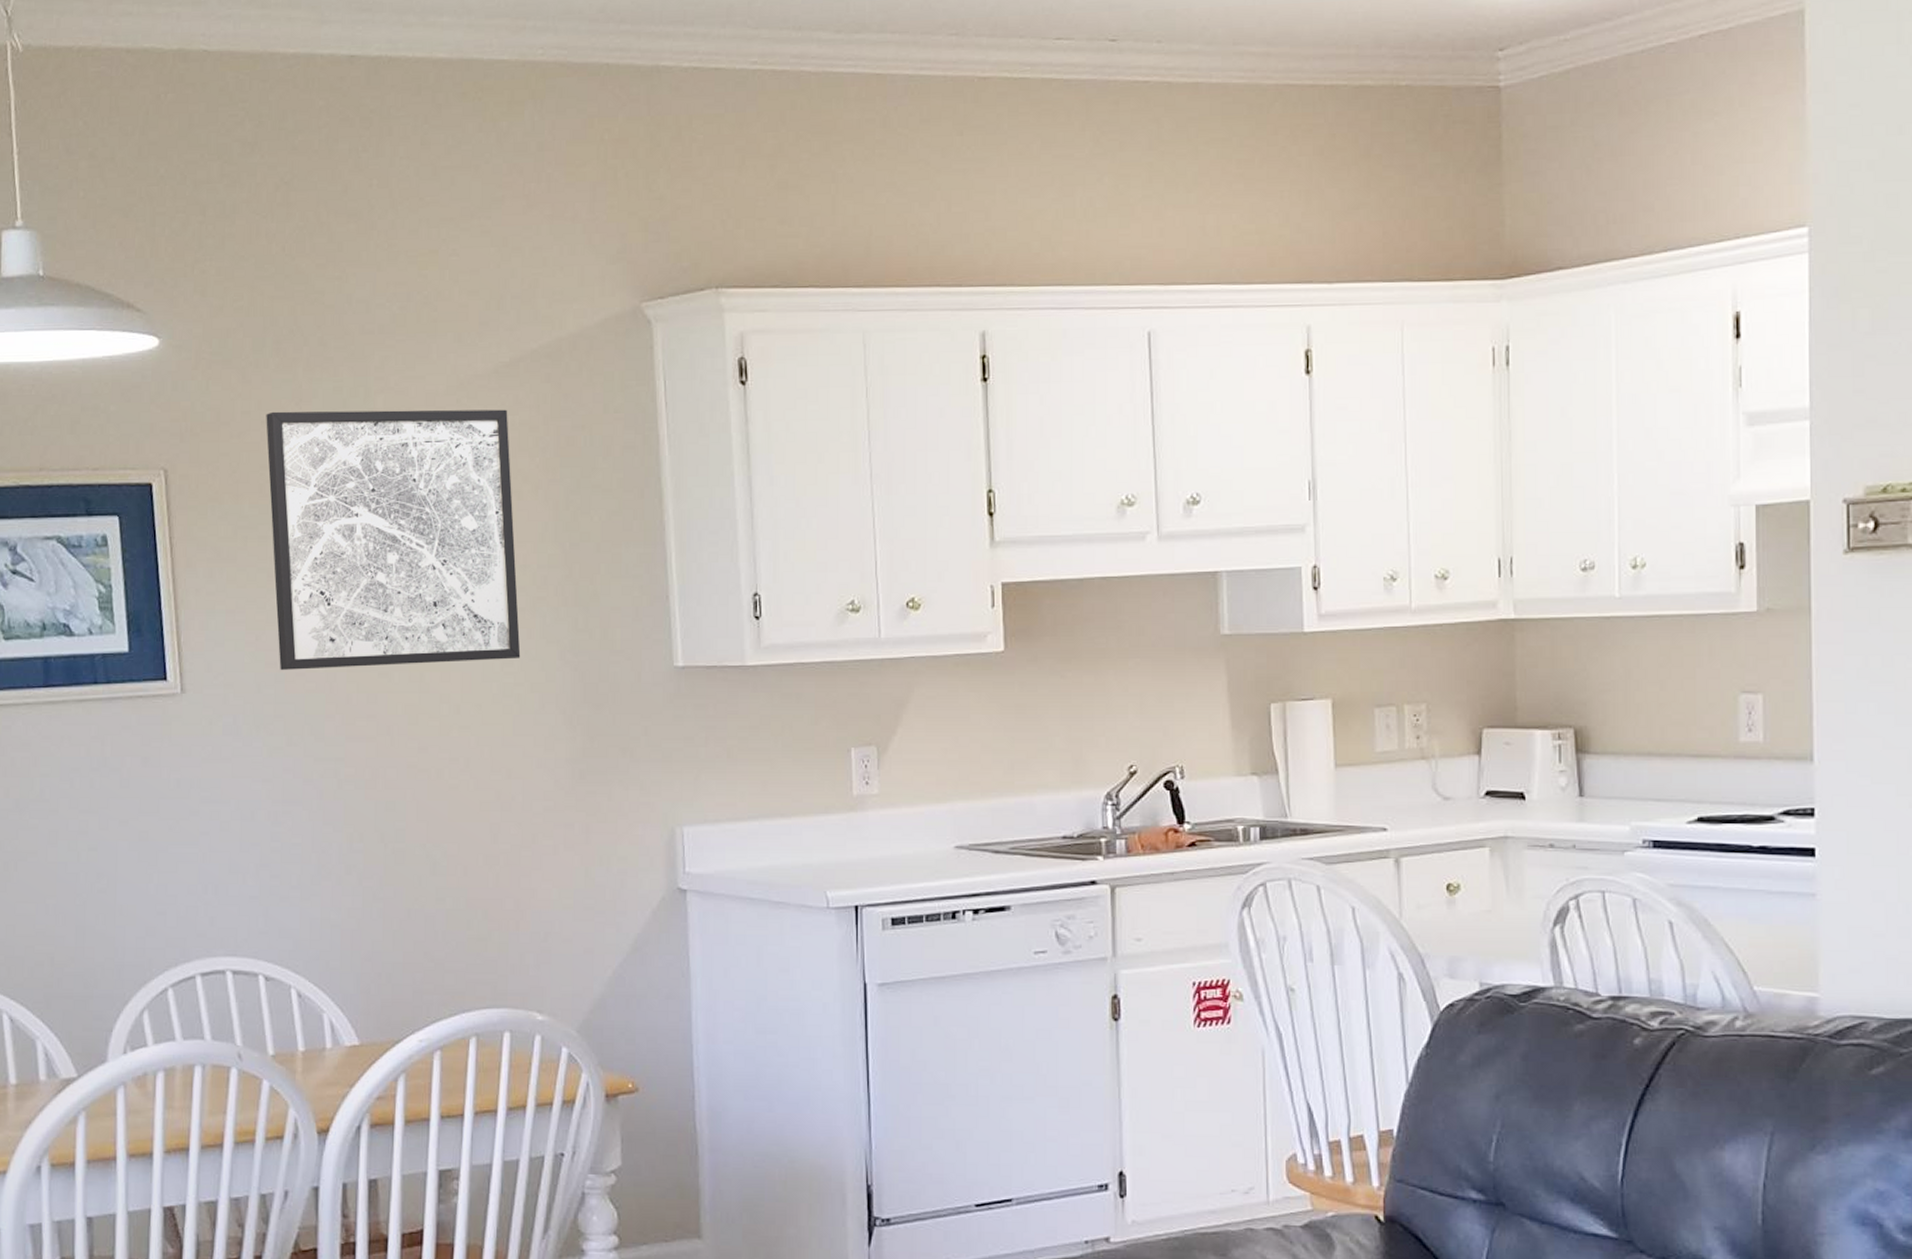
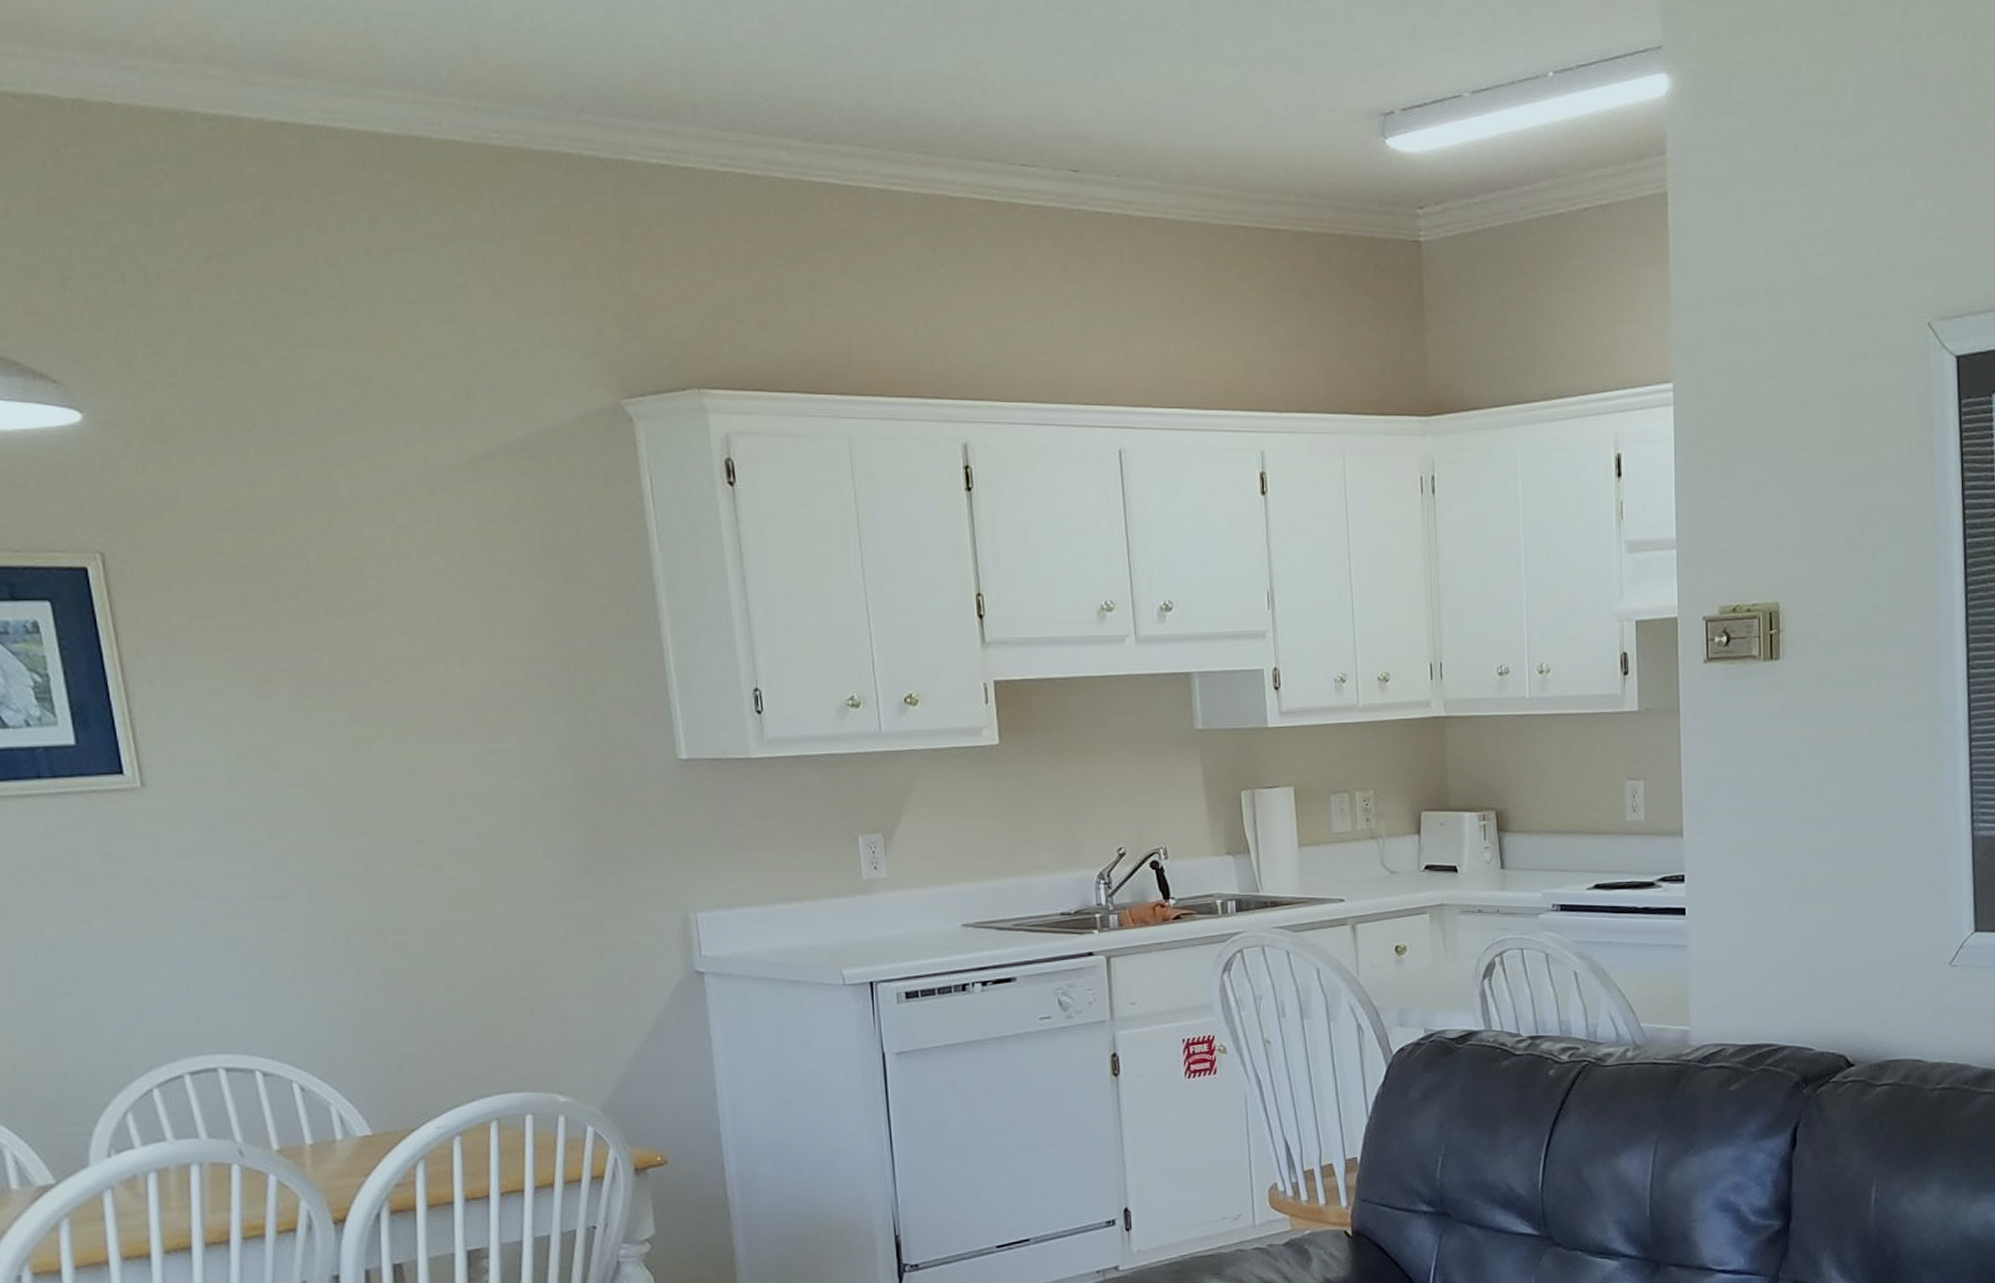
wall art: present [266,409,521,670] -> none [215,495,518,763]

